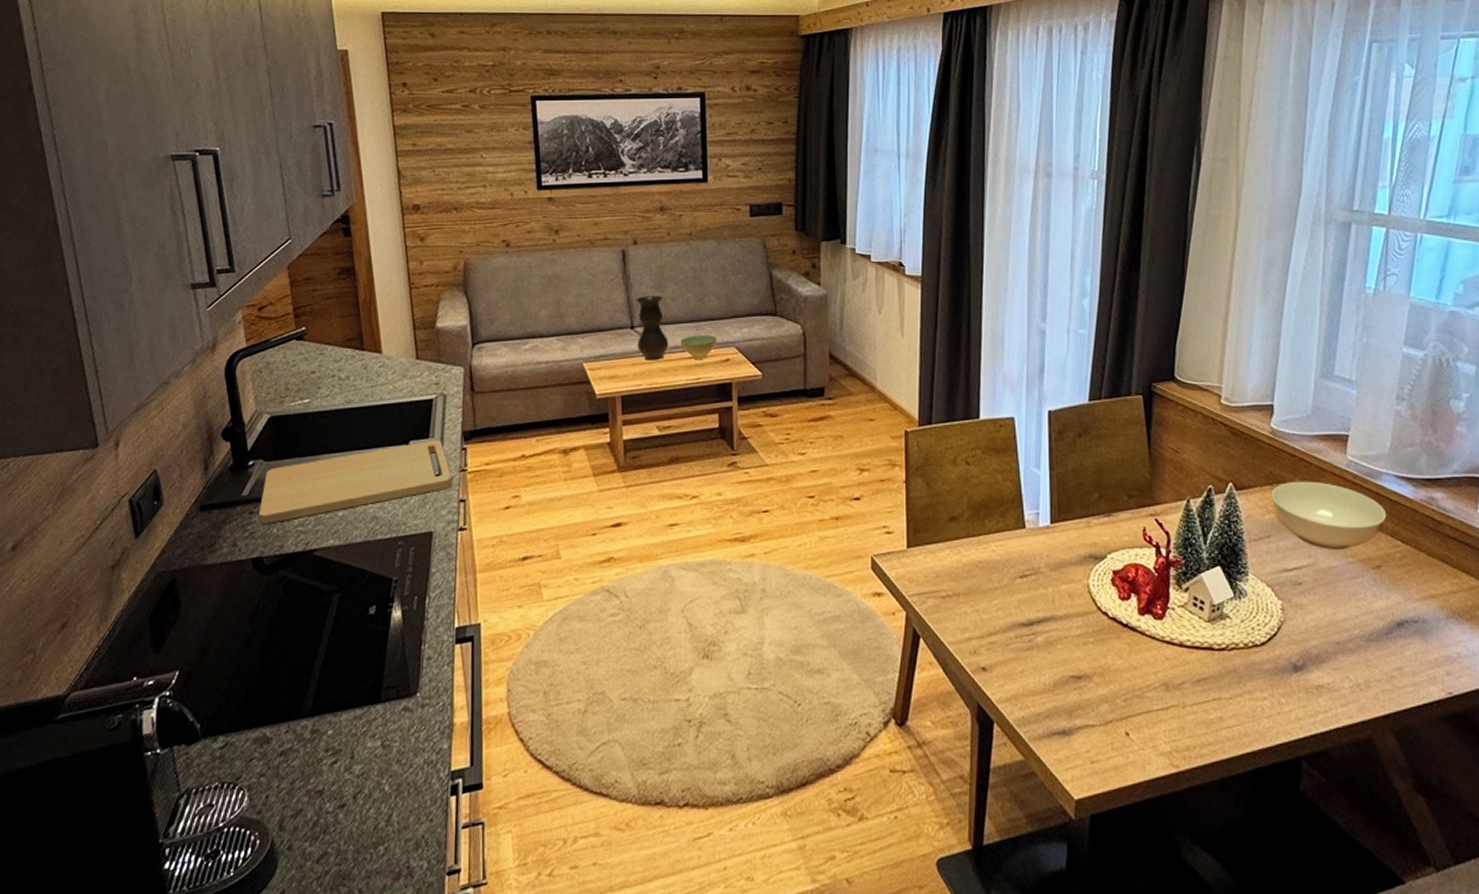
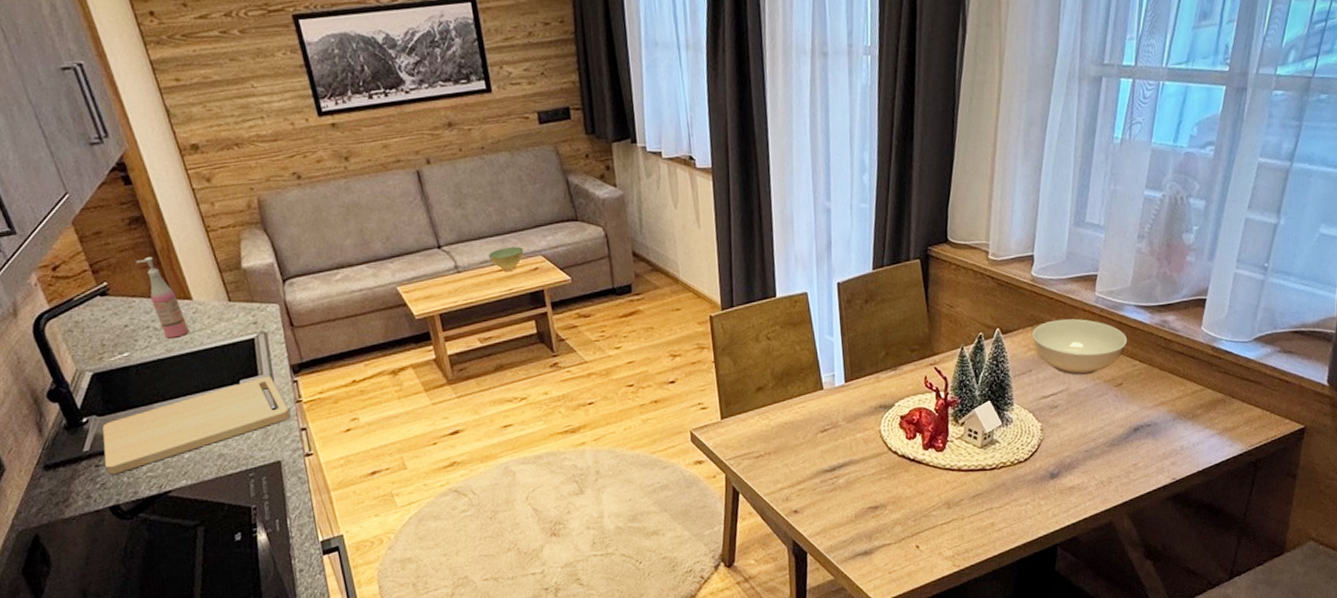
soap dispenser: none [337,306,372,391] -> present [135,256,190,340]
vase: present [636,295,669,360] -> none [438,212,478,277]

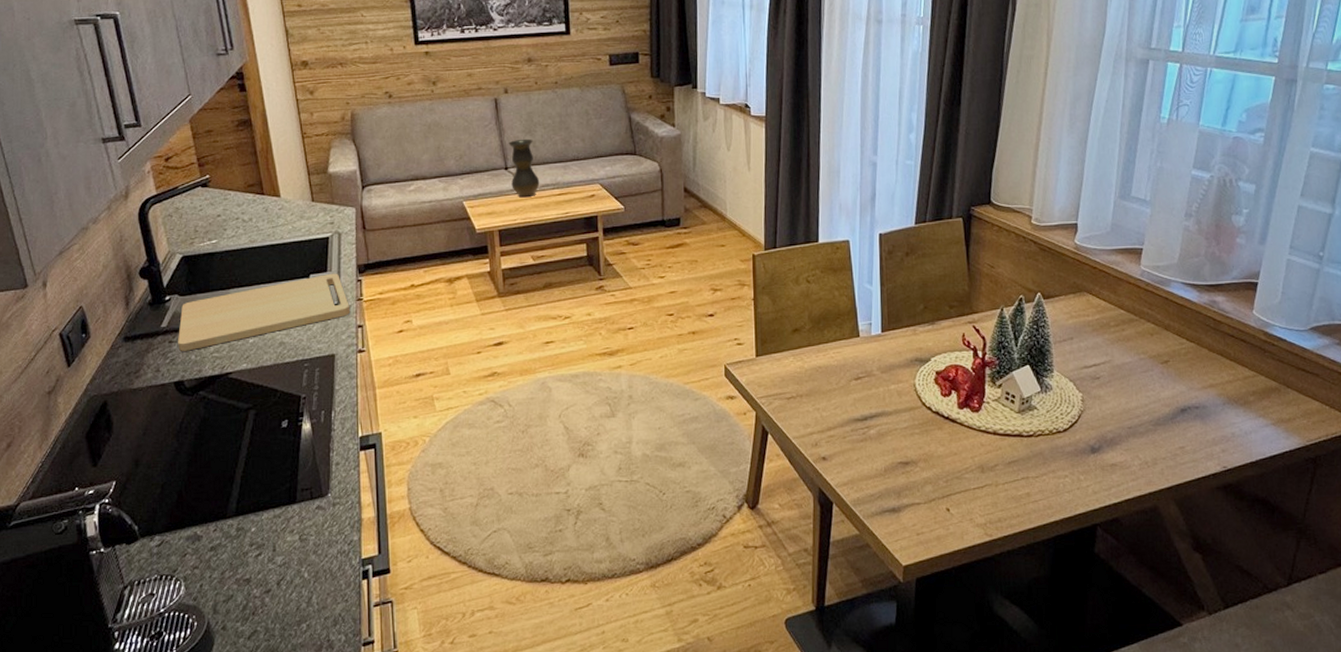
soap dispenser: present [135,256,190,340] -> none [237,155,273,232]
vase: none [438,212,478,277] -> present [508,138,540,198]
bowl: present [488,246,524,271] -> none [550,173,583,196]
bowl: present [1031,318,1128,375] -> none [1073,289,1175,348]

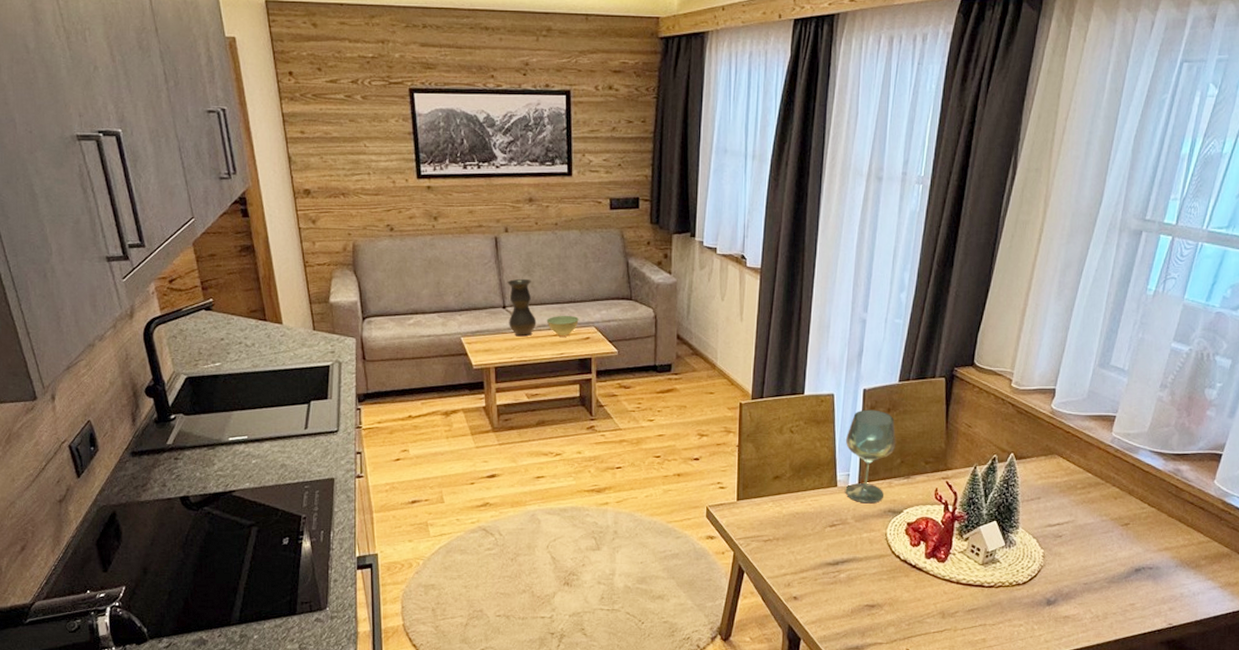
cutting board: present [178,273,351,351] -> none [183,400,350,468]
bowl: none [550,173,583,196] -> present [546,315,579,337]
wine glass: none [865,254,918,353] -> present [845,409,897,504]

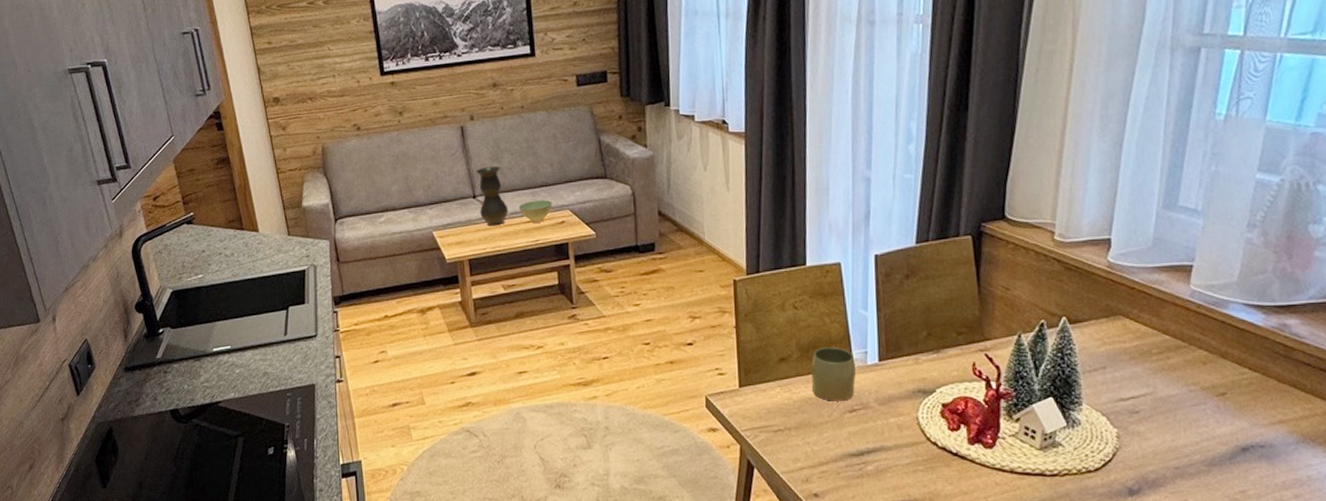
mug: none [800,468,839,517] -> present [810,346,856,401]
wine glass: present [845,409,897,504] -> none [859,277,920,384]

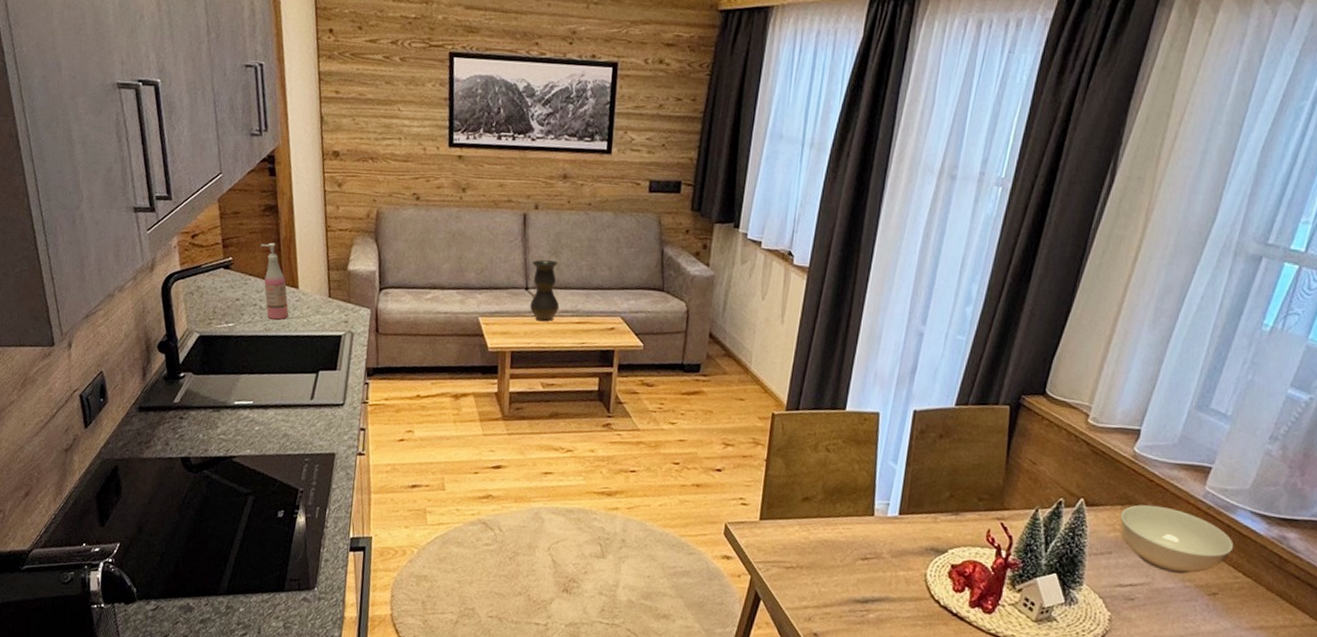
soap dispenser: none [218,192,253,266] -> present [260,242,289,321]
bowl: present [518,199,552,223] -> none [570,301,605,326]
mug: present [810,346,856,401] -> none [830,492,876,548]
bowl: none [1106,312,1234,378] -> present [1119,504,1234,574]

